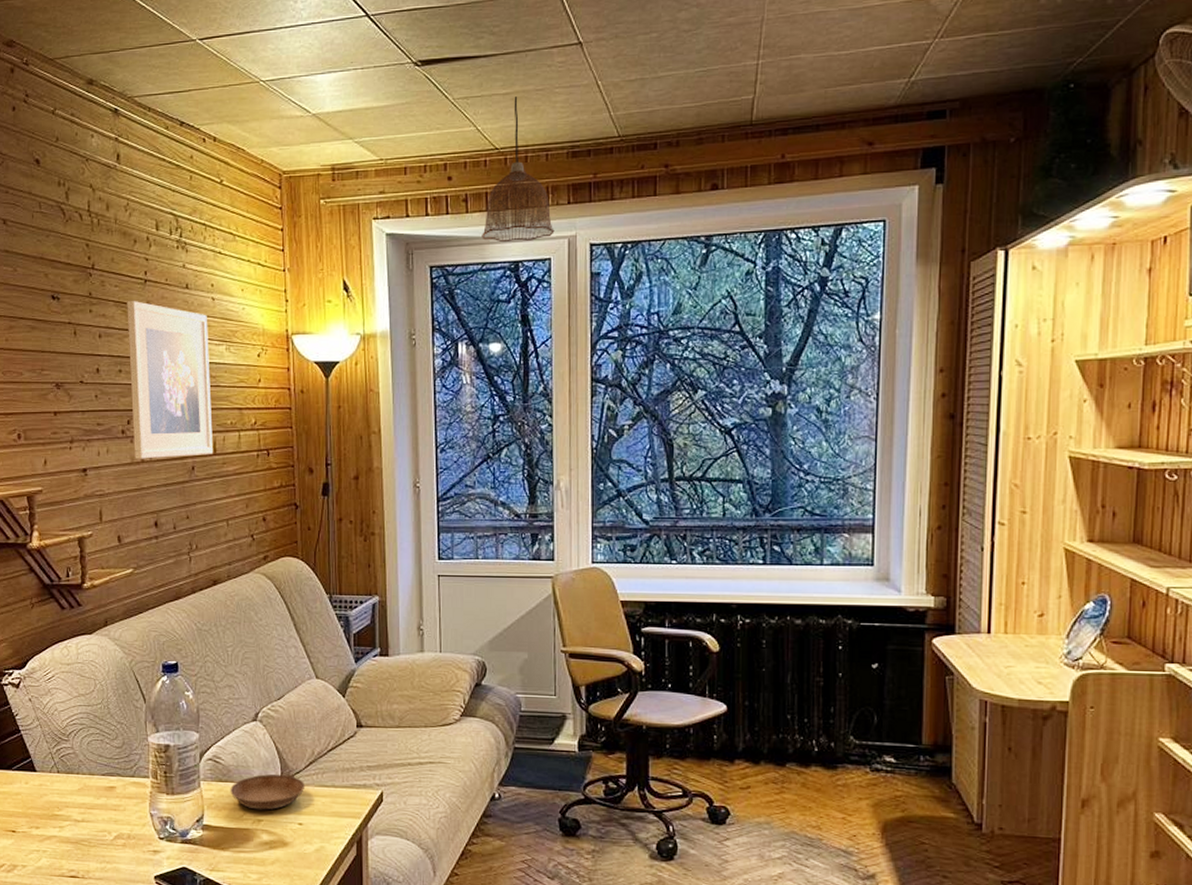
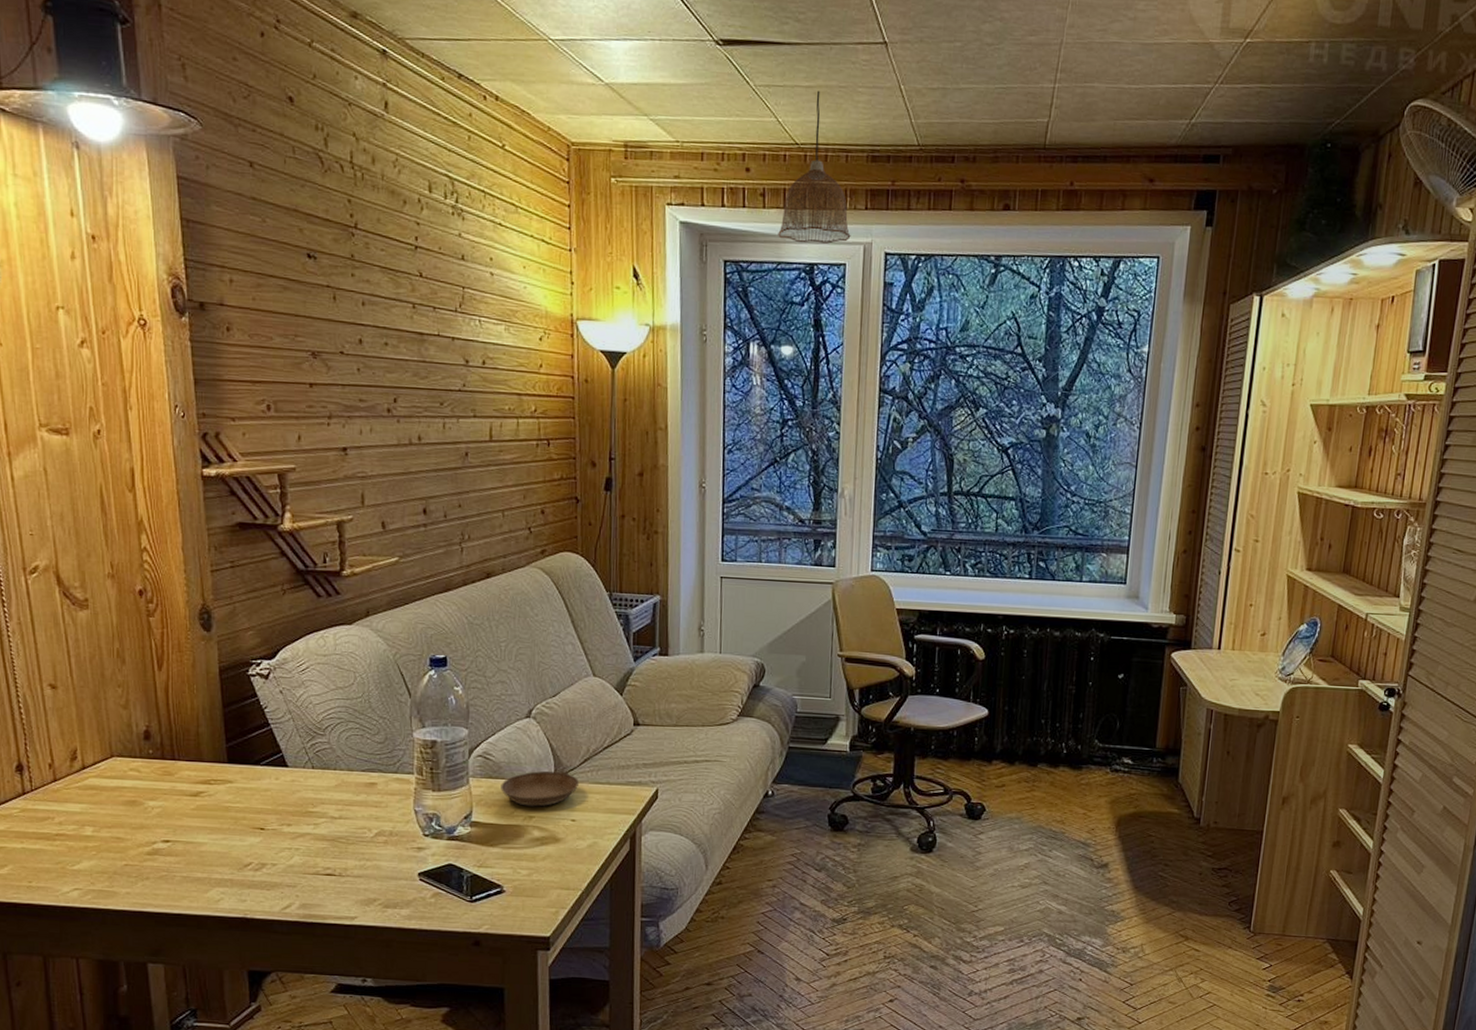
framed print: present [127,300,214,459] -> none [394,267,490,442]

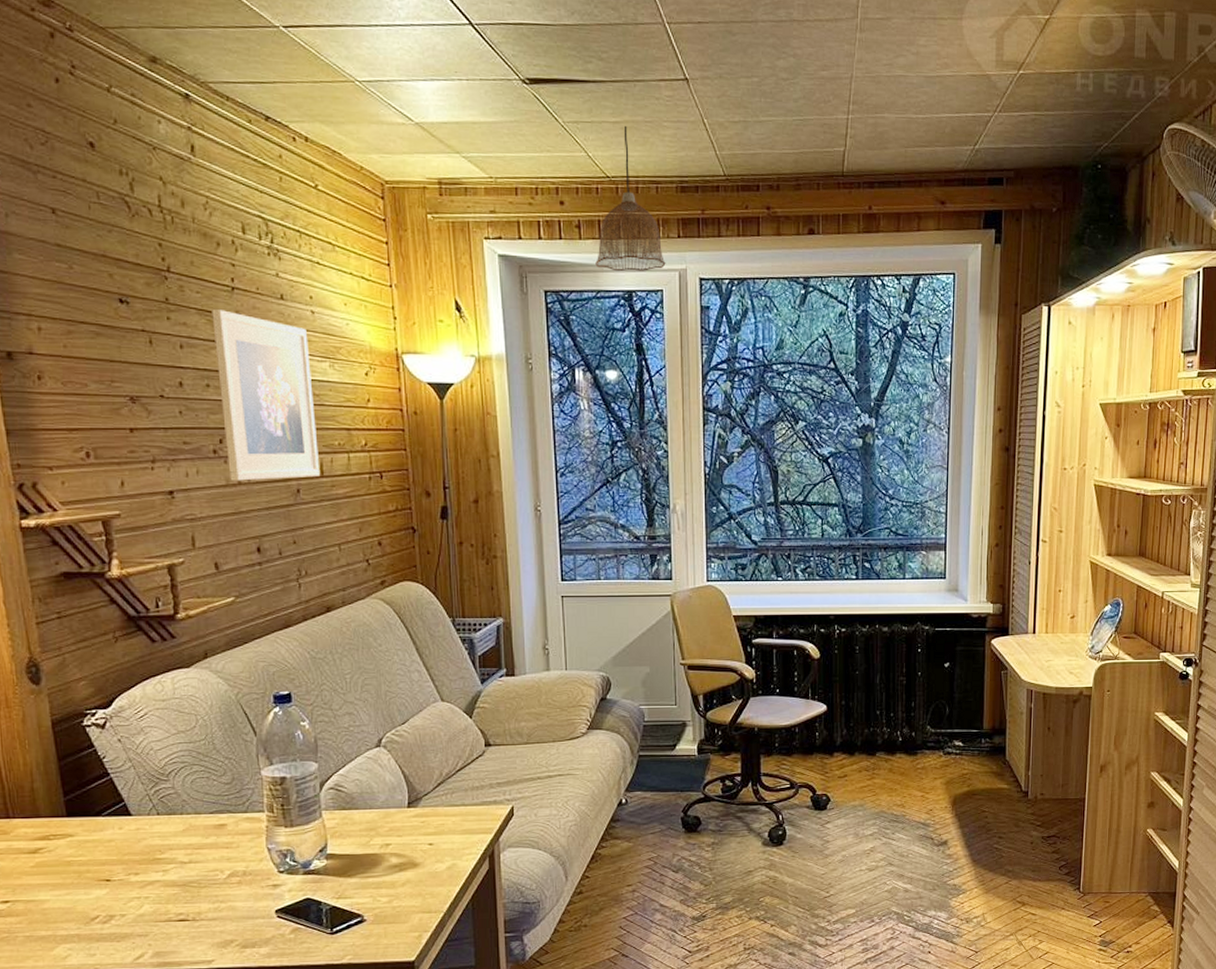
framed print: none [394,267,490,442] -> present [212,308,321,481]
saucer: present [500,770,580,807] -> none [355,797,435,834]

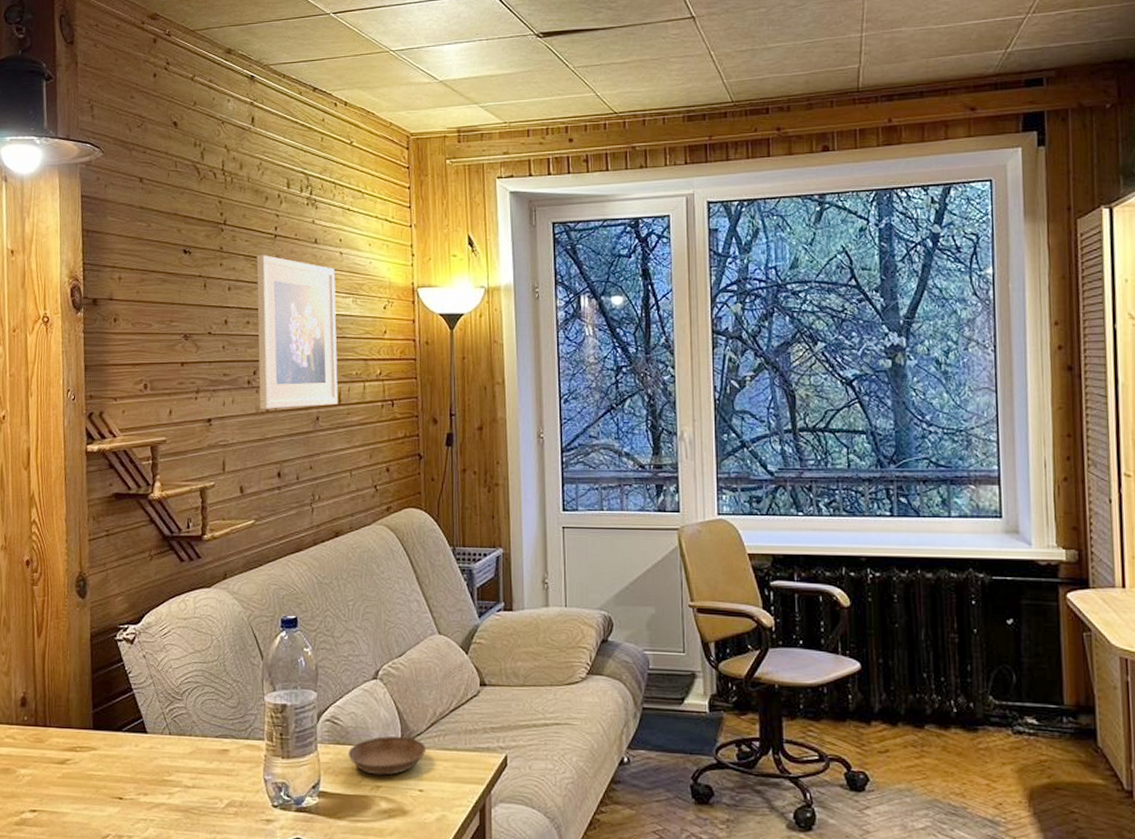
saucer: none [355,797,435,834] -> present [348,735,427,776]
pendant lamp: present [595,126,666,272] -> none [602,65,673,200]

